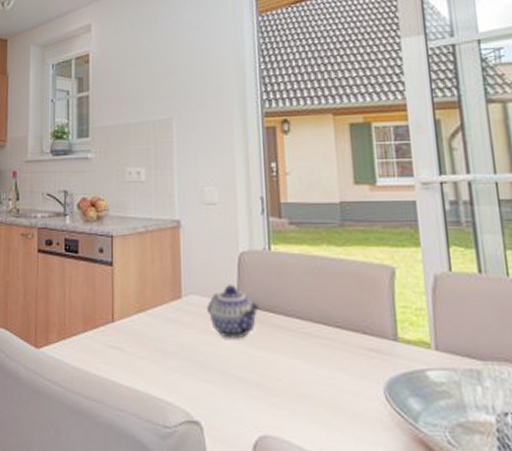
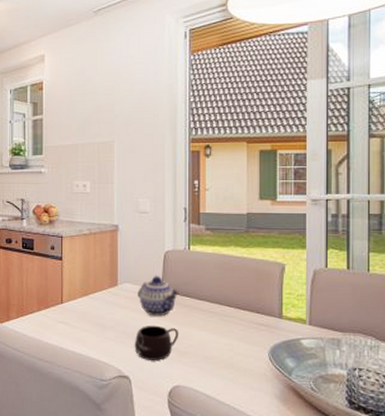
mug: none [205,350,263,400] -> present [134,325,179,361]

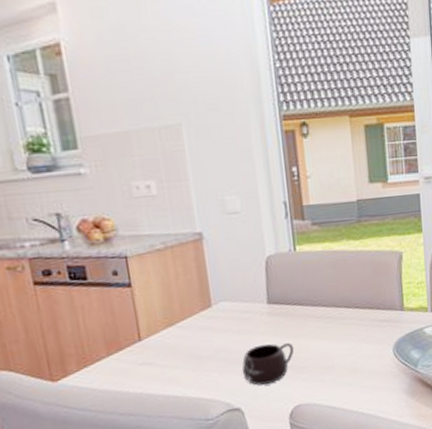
teapot: present [138,275,179,317] -> none [238,286,289,335]

